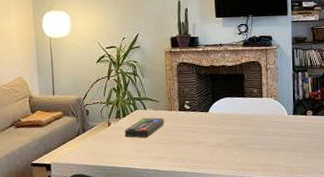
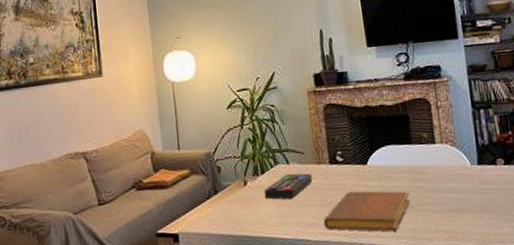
notebook: none [171,132,240,165] -> present [323,190,410,232]

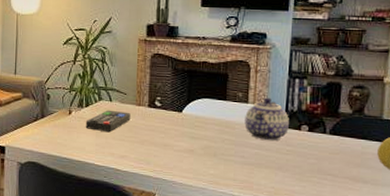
notebook: present [323,190,410,232] -> none [134,133,216,174]
teapot: none [434,134,484,182] -> present [244,97,289,141]

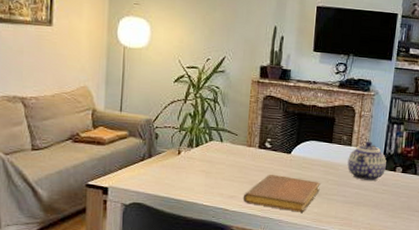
remote control: present [85,110,131,132] -> none [195,150,241,172]
notebook: none [134,133,216,174] -> present [243,174,320,213]

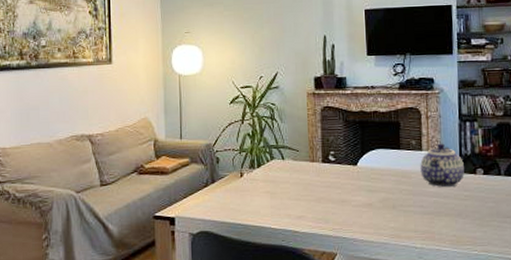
notebook: present [243,174,320,213] -> none [311,188,394,229]

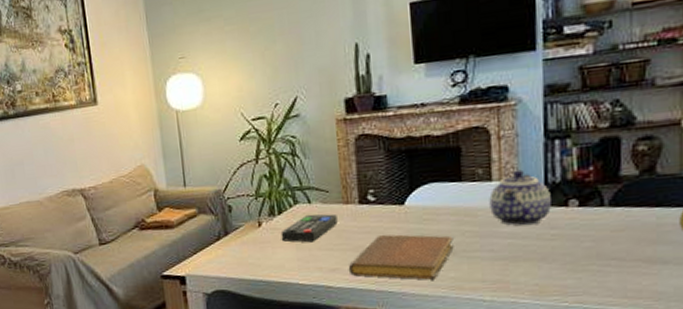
remote control: none [258,169,305,192] -> present [280,214,338,242]
notebook: none [311,188,394,229] -> present [348,234,454,280]

